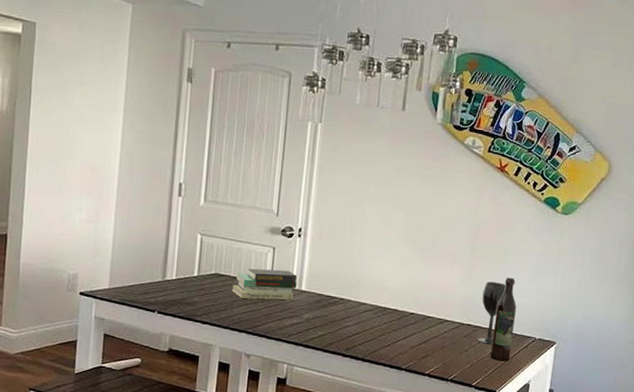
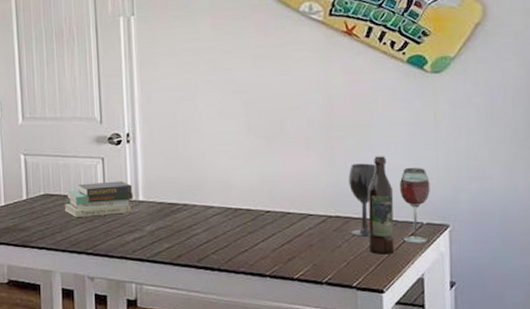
wineglass: none [518,291,547,355] -> present [399,168,430,243]

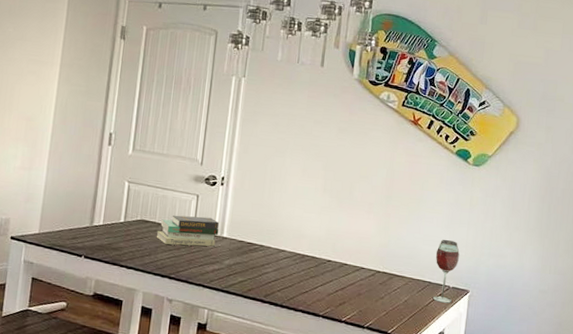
wine glass: present [348,163,376,237] -> none [393,230,420,292]
wine bottle: present [368,155,395,255] -> none [405,226,431,310]

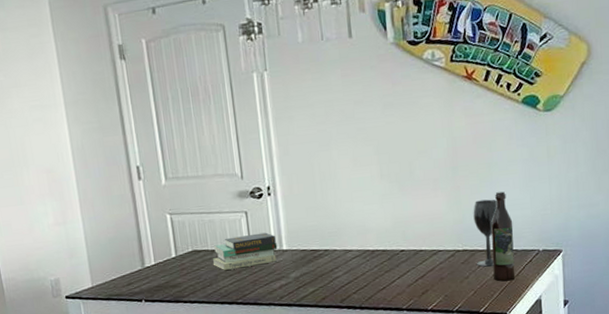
wine glass: none [393,230,420,292] -> present [473,199,497,267]
wine bottle: none [405,226,431,310] -> present [491,191,516,282]
wineglass: present [432,240,460,304] -> none [517,200,545,269]

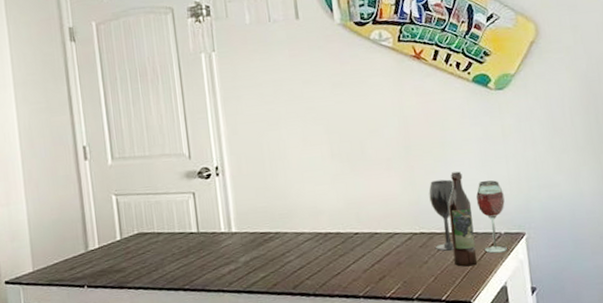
books: present [212,232,278,271] -> none [158,214,226,255]
wineglass: none [517,200,545,269] -> present [475,180,508,254]

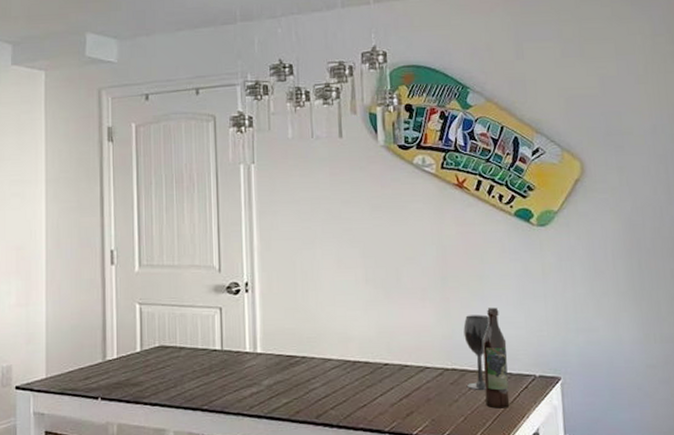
wineglass: present [475,180,508,254] -> none [511,320,543,397]

